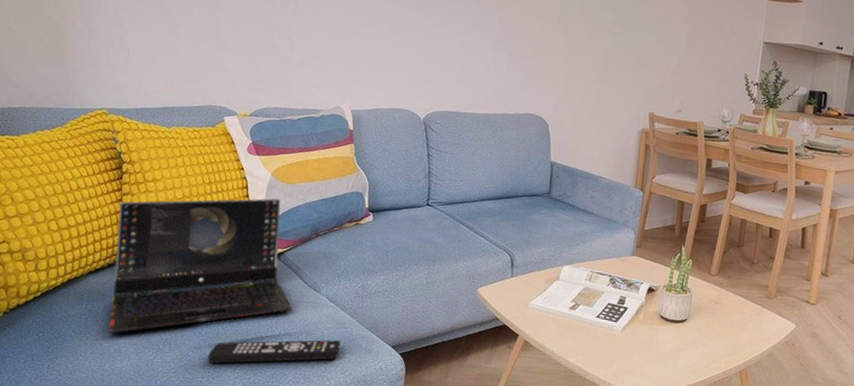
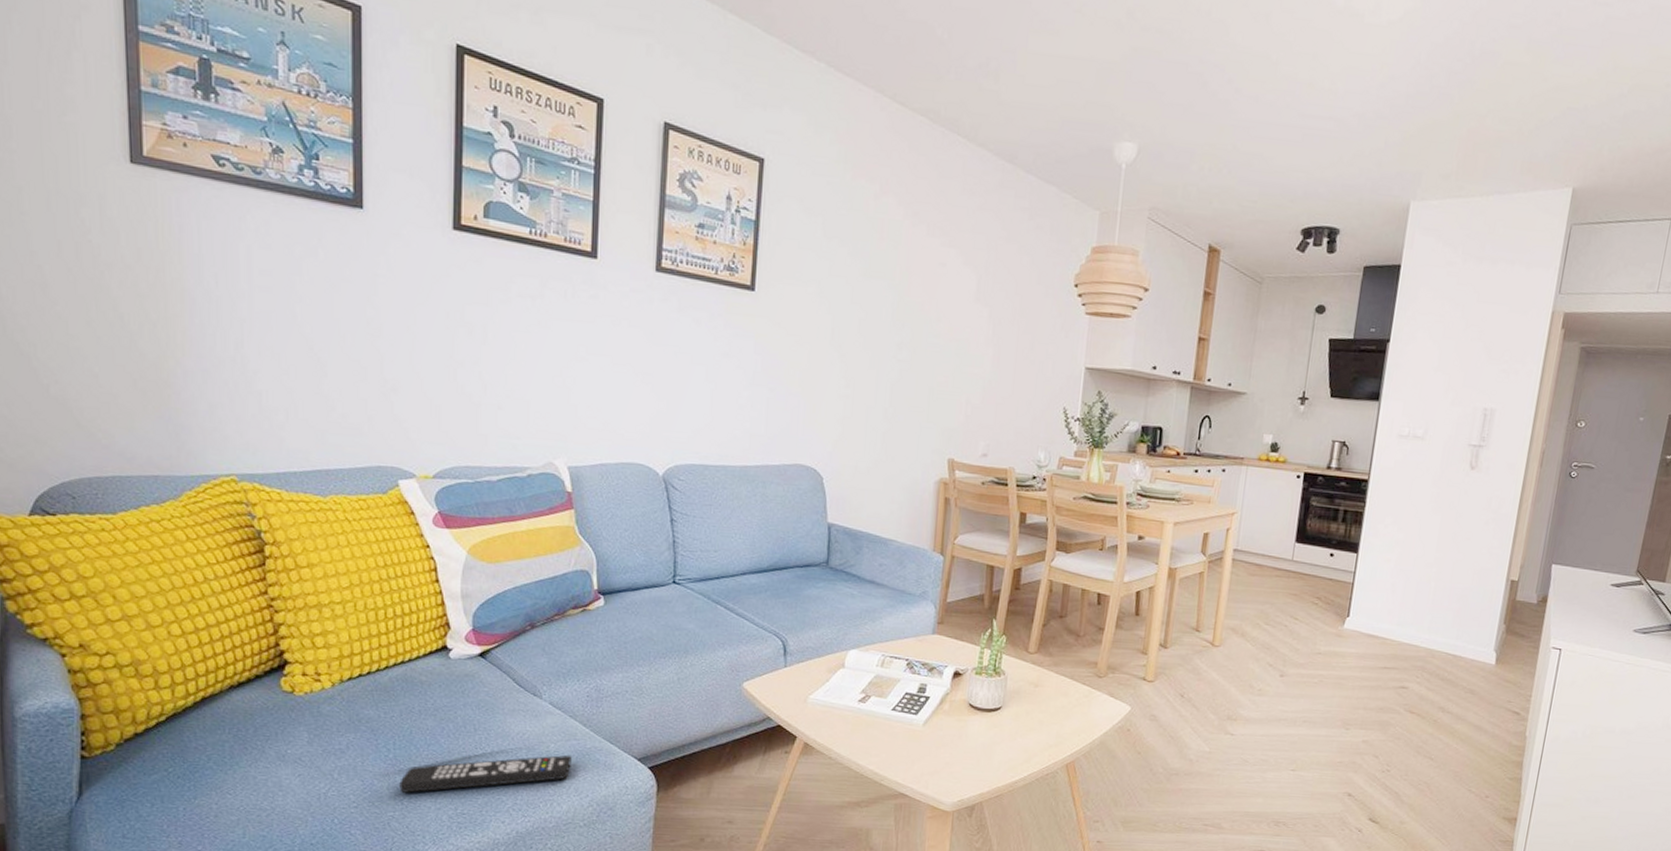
laptop computer: present [108,198,292,333] -> none [262,582,506,763]

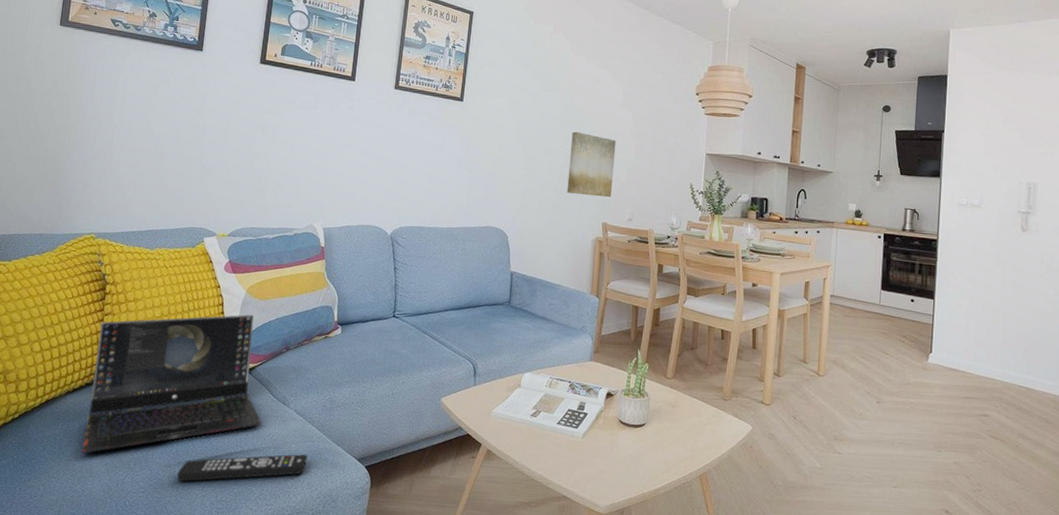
laptop computer: none [262,582,506,763] -> present [81,314,261,453]
wall art: none [901,335,967,426] -> present [567,131,616,198]

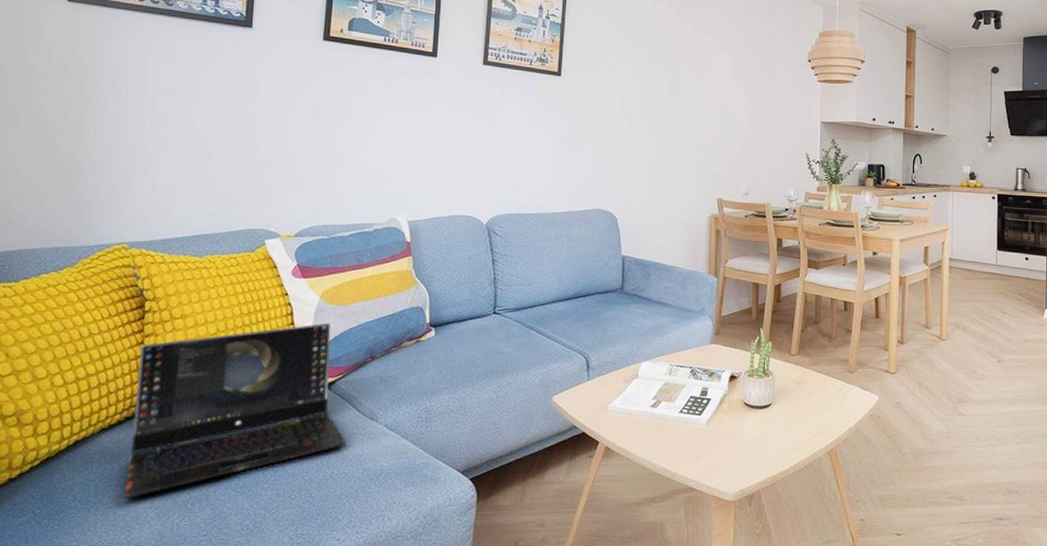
remote control: present [177,454,307,482] -> none [246,472,402,518]
wall art: present [567,131,616,198] -> none [678,104,728,172]

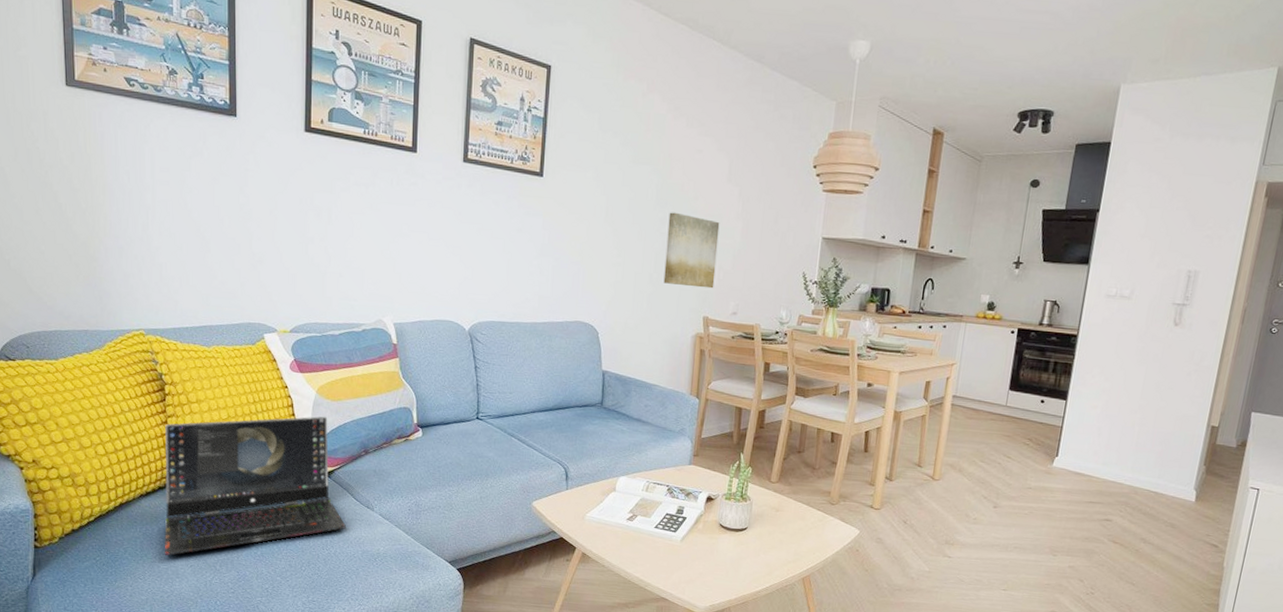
wall art: none [678,104,728,172] -> present [663,212,720,289]

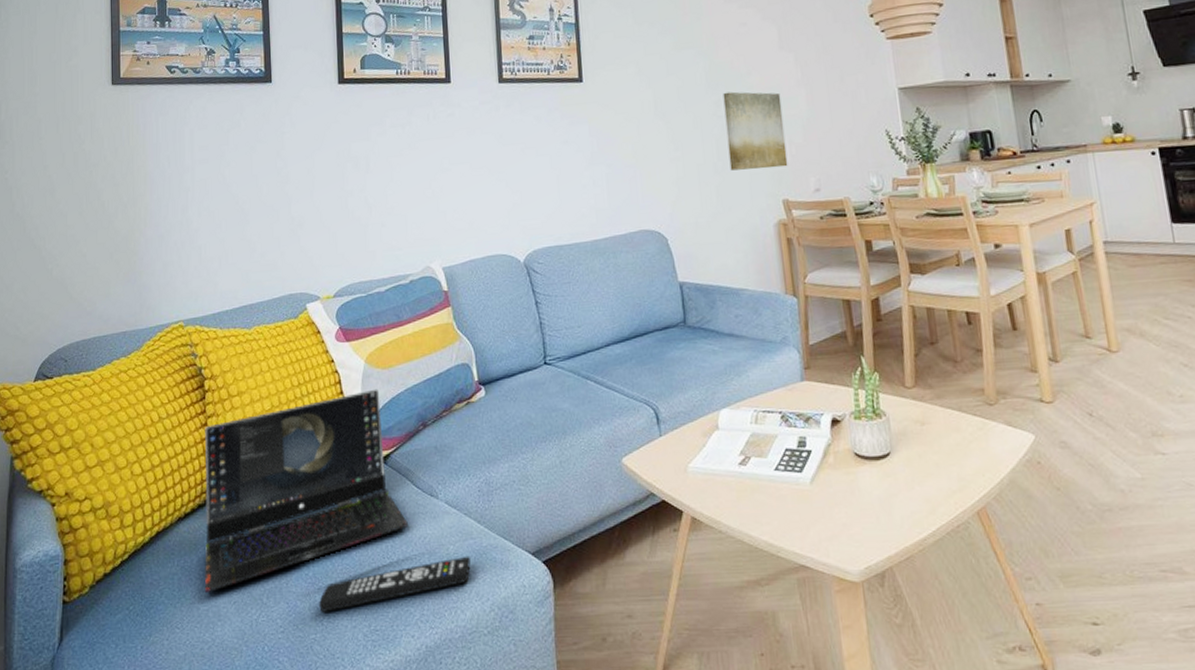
remote control: none [265,556,397,583] -> present [319,555,471,612]

